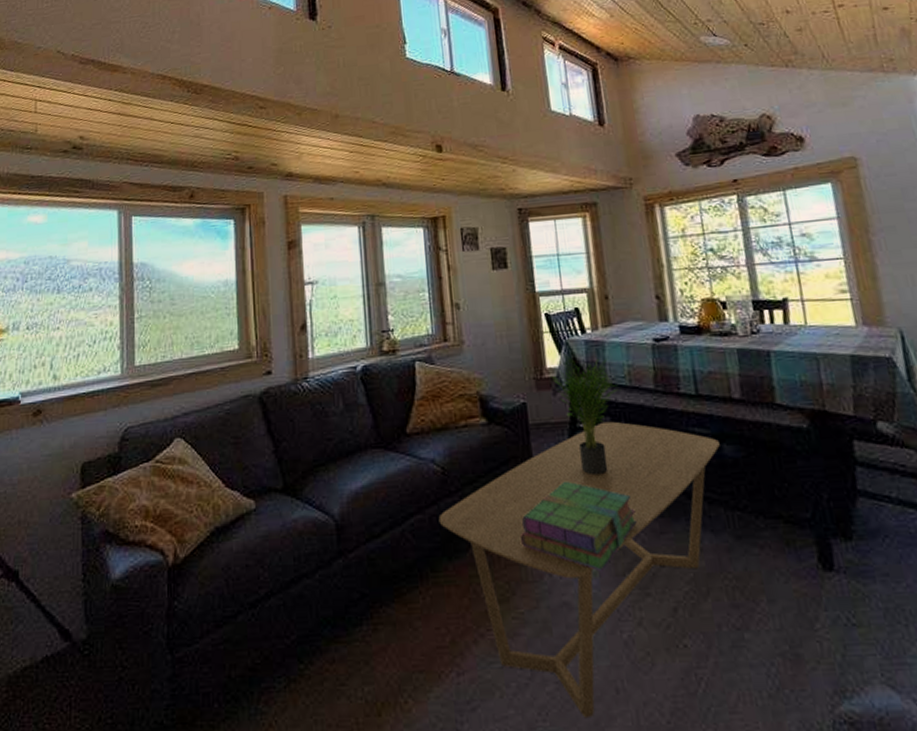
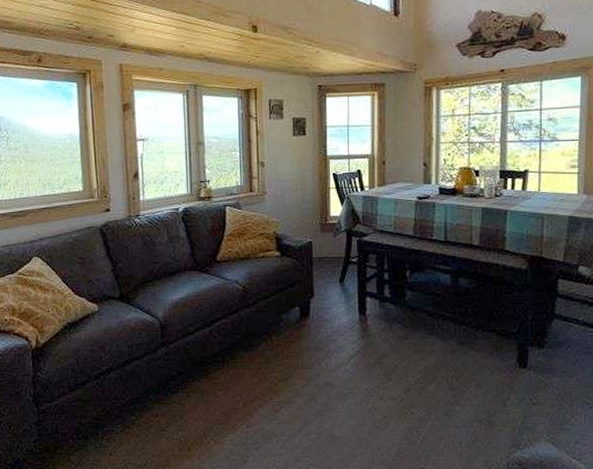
coffee table: present [438,421,720,719] -> none [238,258,457,456]
stack of books: present [521,481,637,571] -> none [300,299,388,362]
potted plant: present [550,353,619,476] -> none [333,205,385,297]

